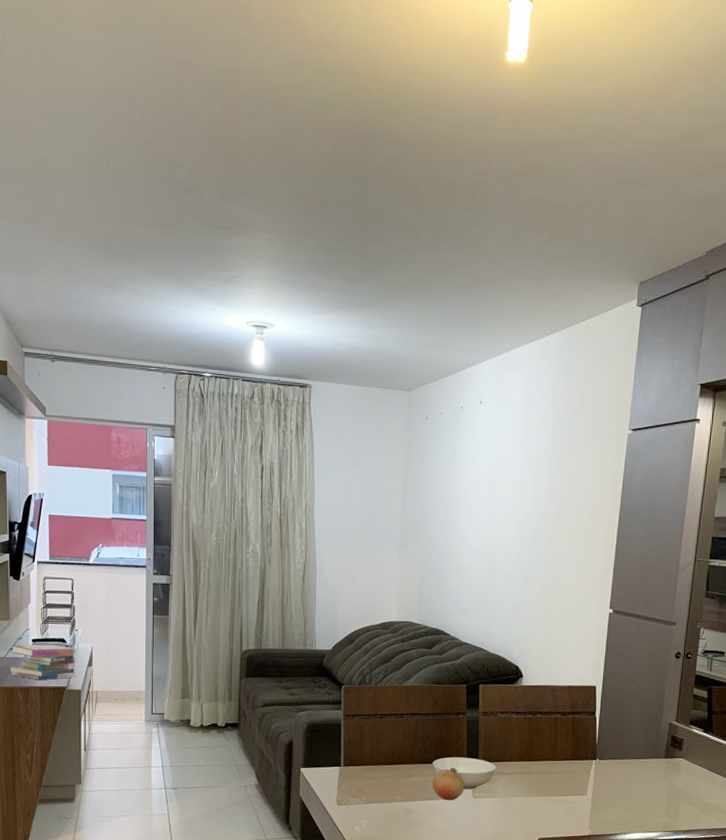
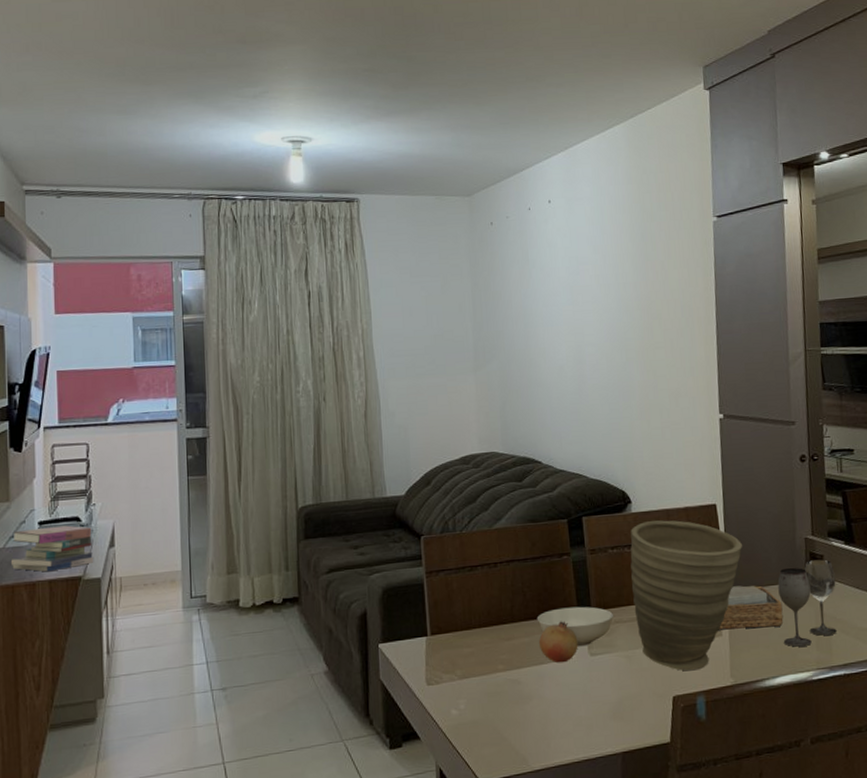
vase: none [514,694,615,820] -> present [630,520,743,671]
napkin holder: none [584,756,641,793] -> present [719,585,784,630]
wineglass: none [637,742,691,812] -> present [777,559,837,647]

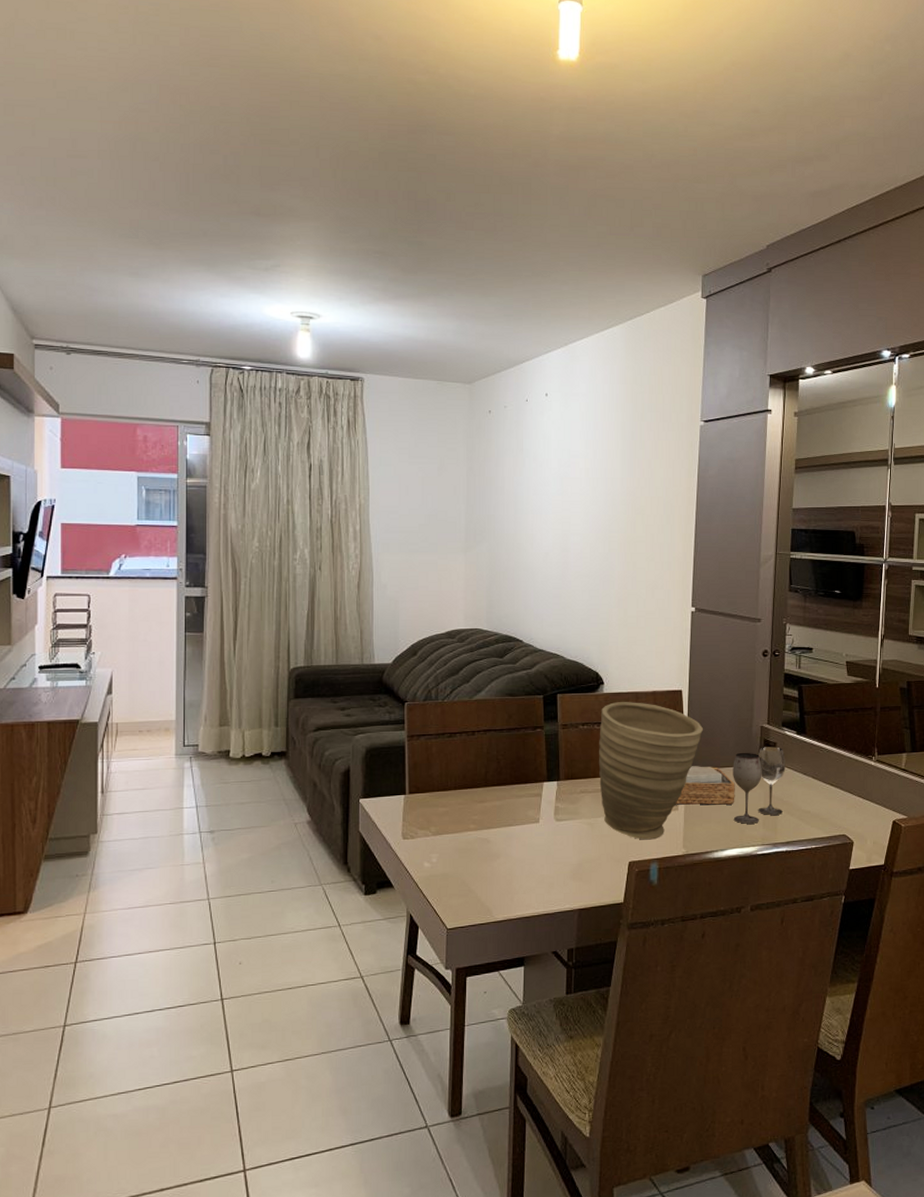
books: present [10,525,94,572] -> none [10,671,92,714]
bowl: present [536,606,613,647] -> none [508,776,579,813]
fruit: present [538,621,578,663] -> none [508,788,545,826]

